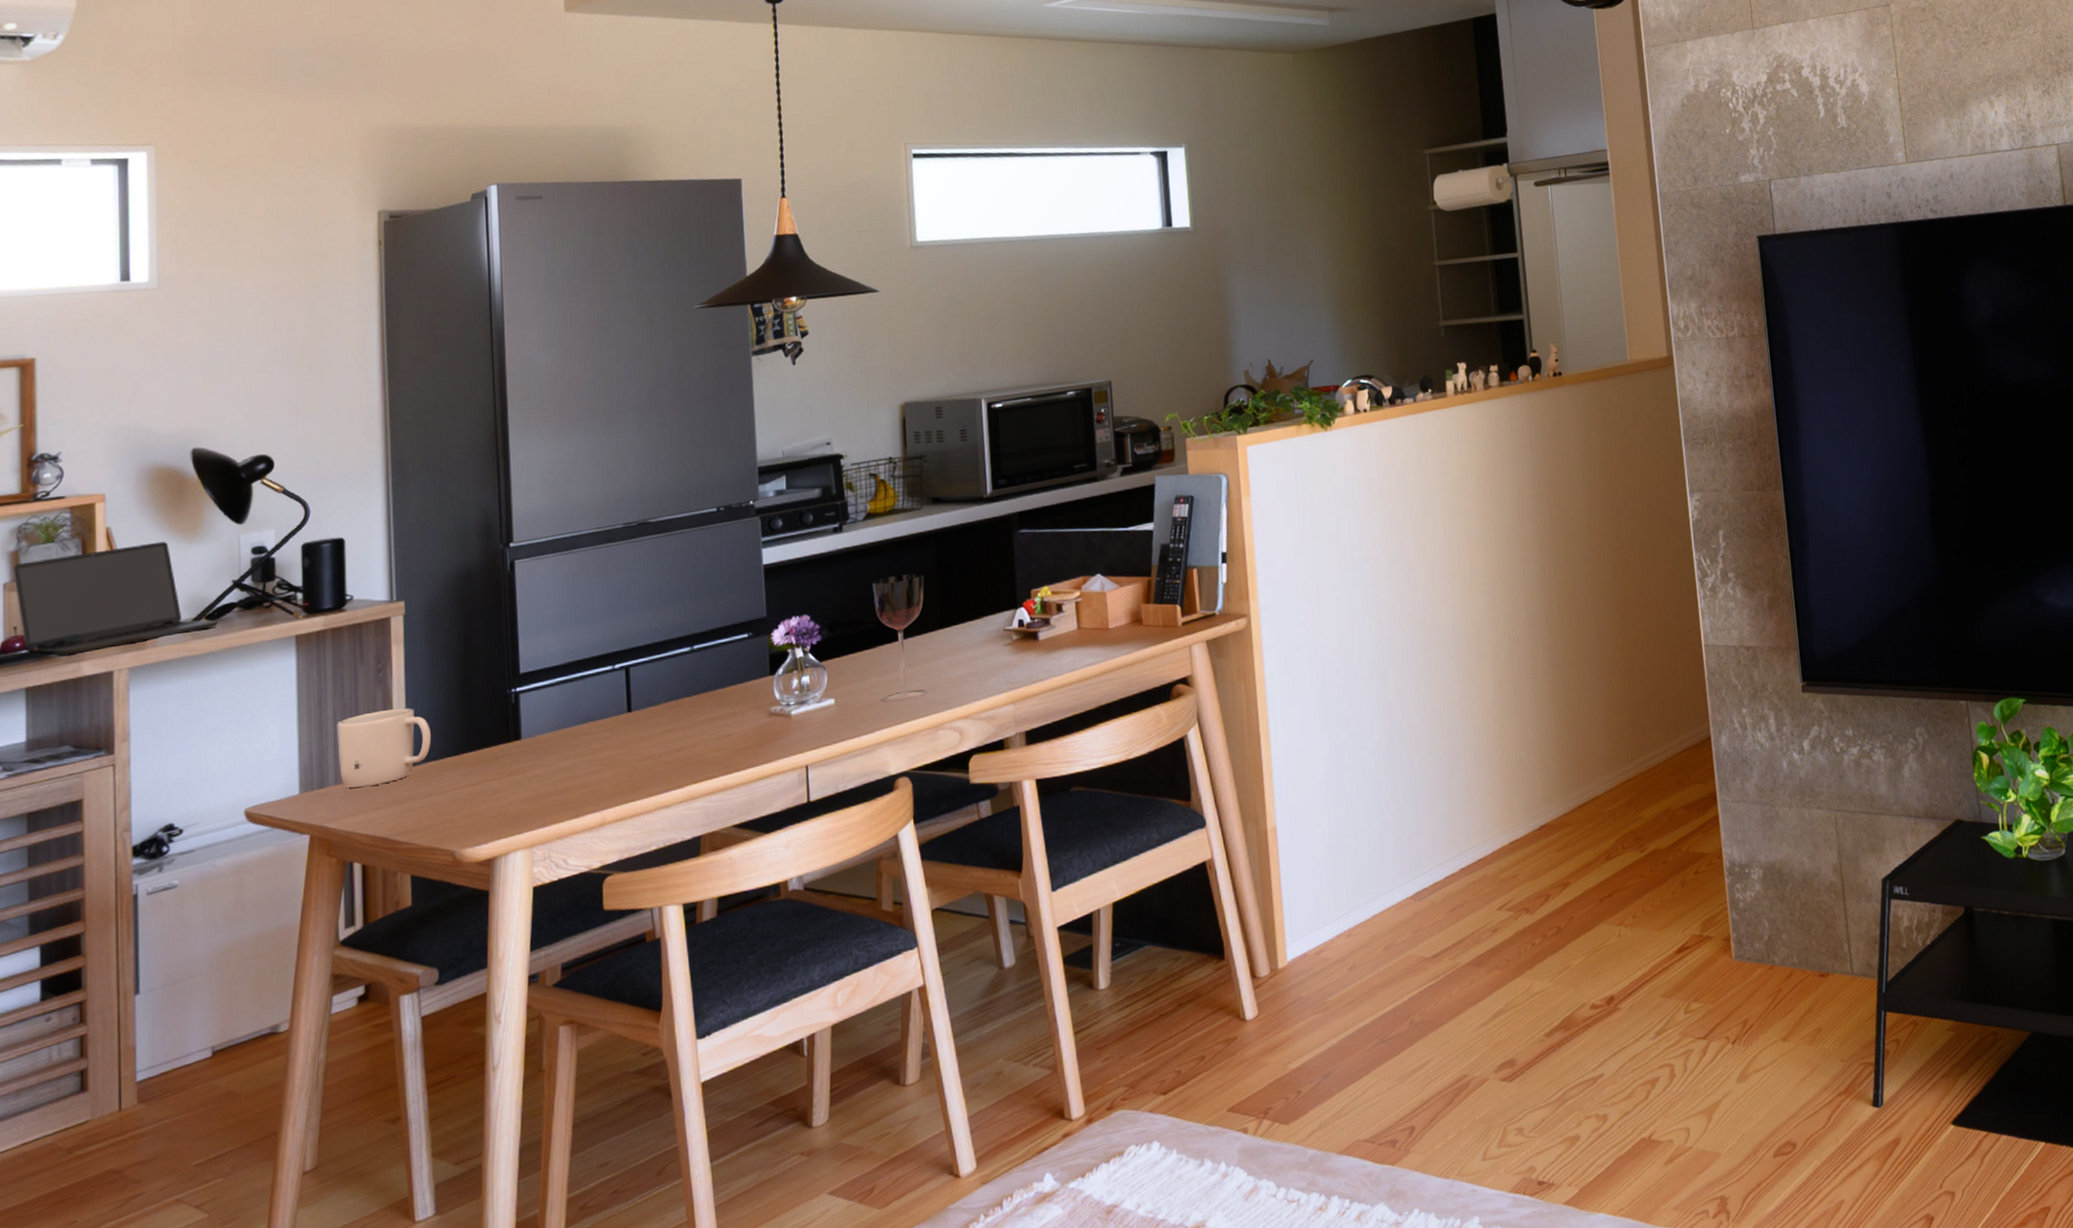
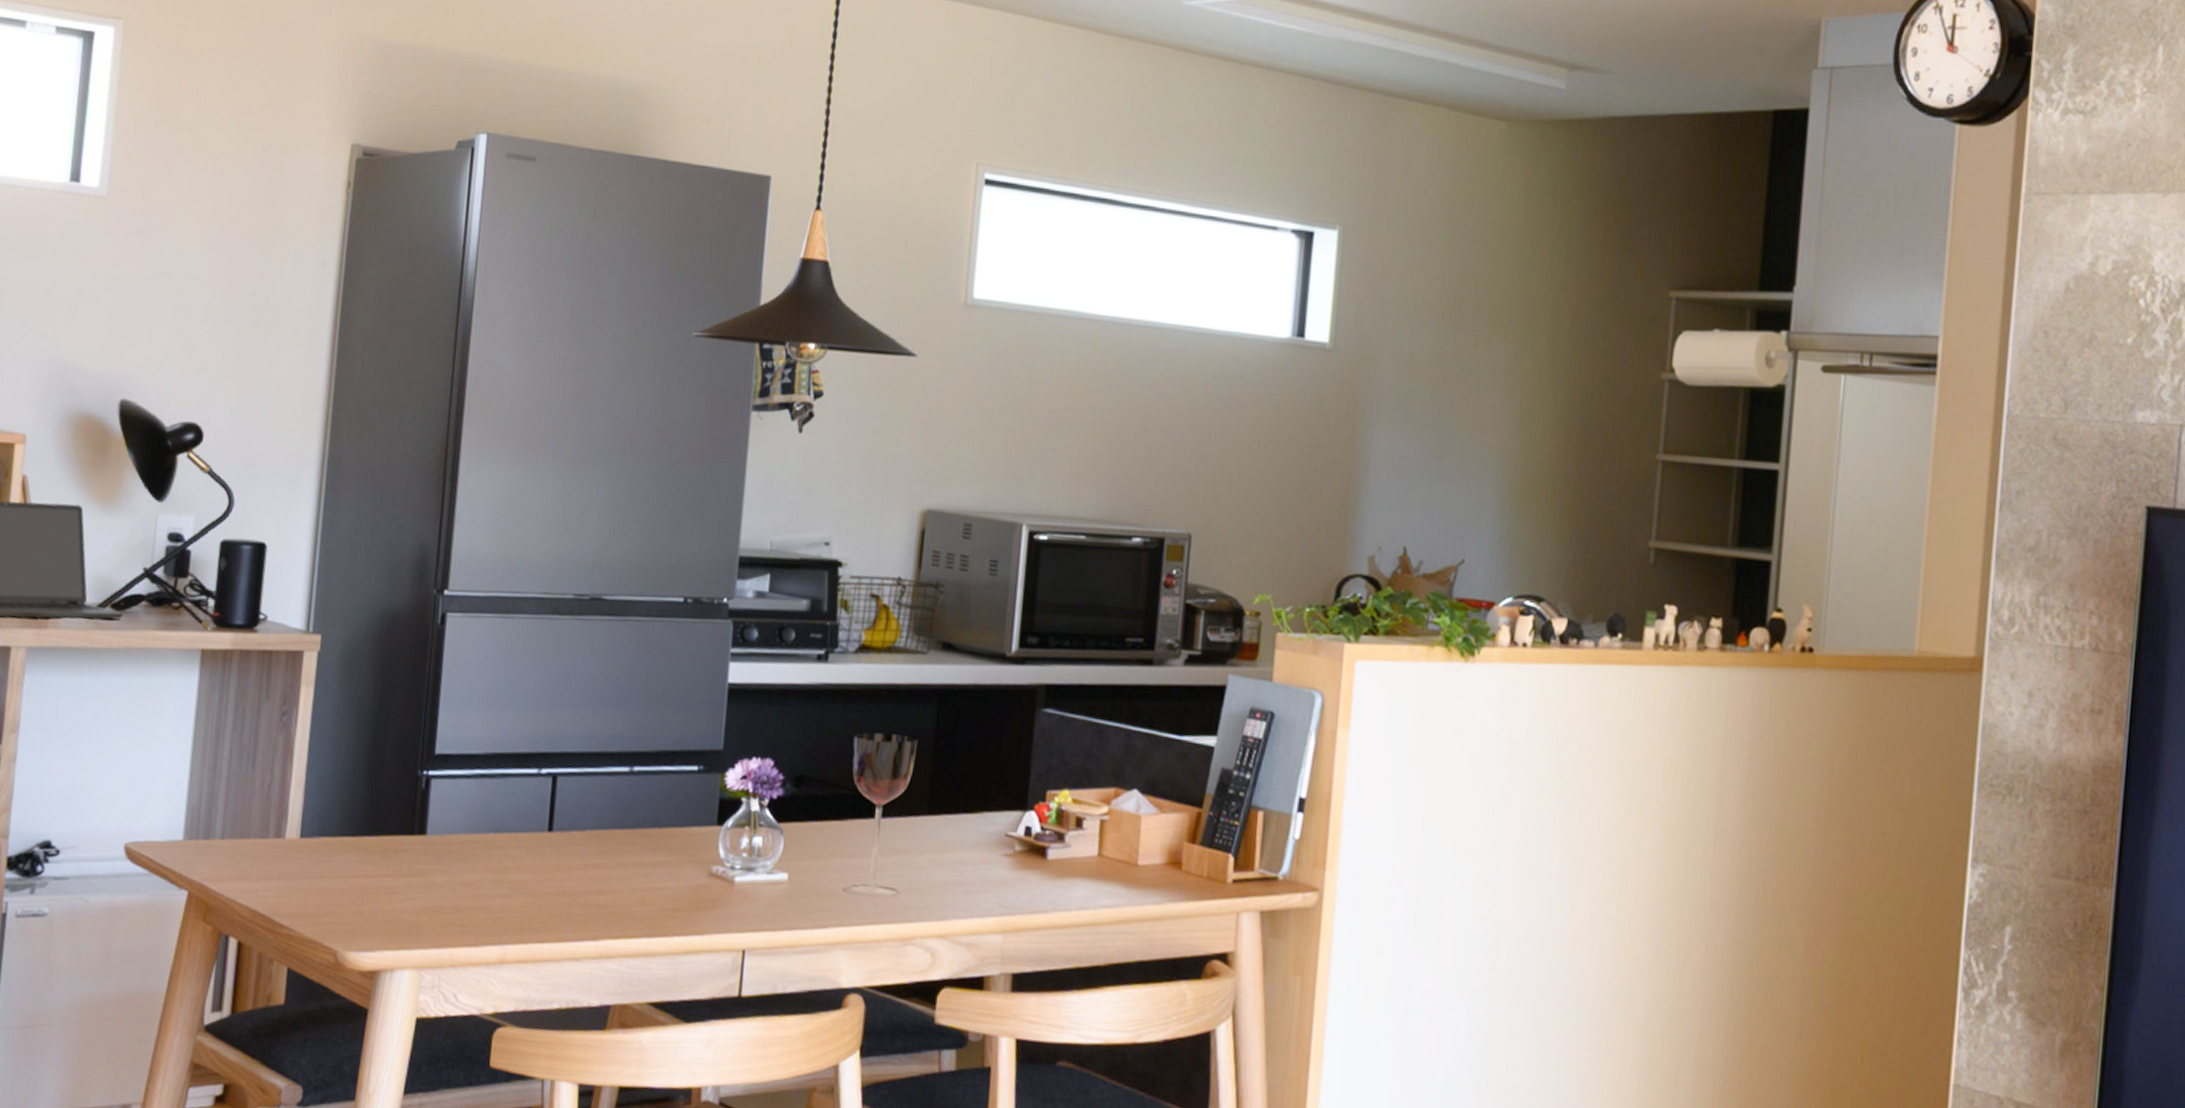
mug: present [336,708,432,789] -> none [227,761,330,851]

